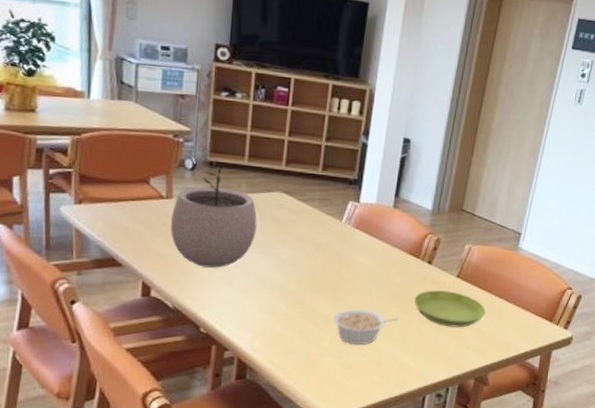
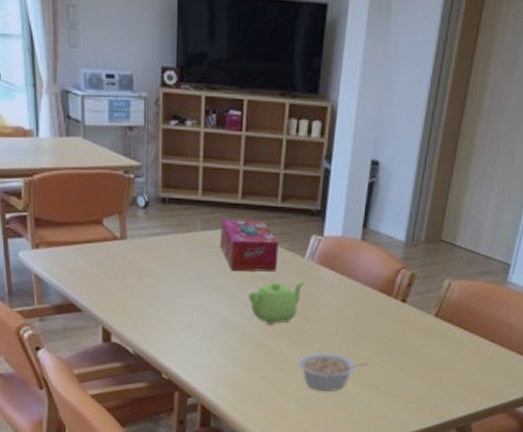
plant pot: present [170,165,257,268] -> none [126,201,214,311]
tissue box: none [263,183,318,234] -> present [220,219,279,272]
teapot: none [288,242,342,282] -> present [249,281,305,324]
saucer: present [414,289,486,328] -> none [386,330,469,373]

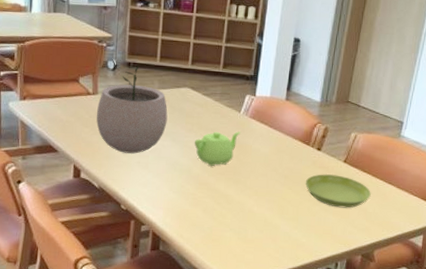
plant pot: none [126,201,214,311] -> present [96,65,168,154]
tissue box: present [220,219,279,272] -> none [173,80,220,124]
legume: present [298,352,369,392] -> none [233,189,291,222]
saucer: none [386,330,469,373] -> present [305,173,371,208]

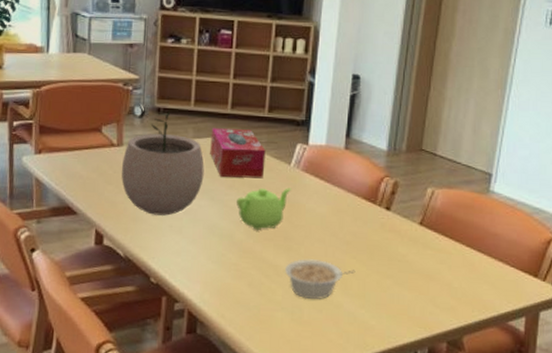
tissue box: none [173,80,220,124] -> present [210,128,266,179]
legume: none [233,189,291,222] -> present [284,259,356,300]
saucer: present [305,173,371,208] -> none [372,238,455,282]

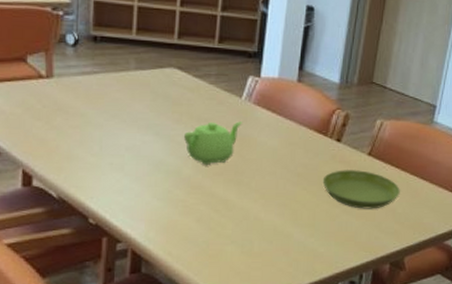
plant pot: present [121,111,204,216] -> none [51,40,148,153]
tissue box: present [210,128,266,179] -> none [154,59,216,112]
legume: present [284,259,356,300] -> none [234,192,306,232]
saucer: none [372,238,455,282] -> present [322,169,400,209]

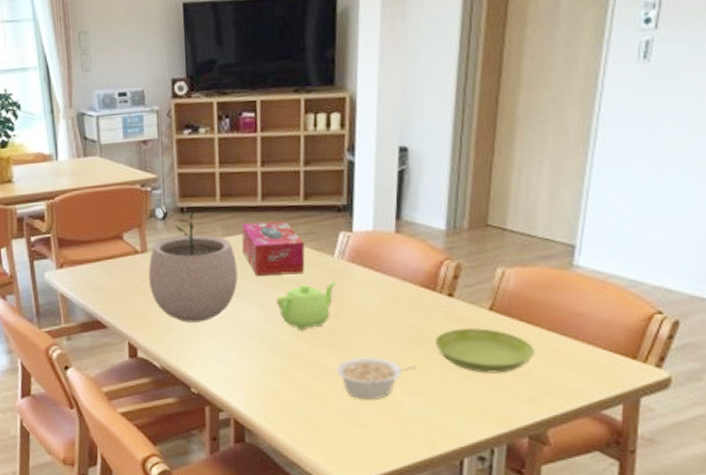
plant pot: none [51,40,148,153] -> present [148,210,238,322]
tissue box: none [154,59,216,112] -> present [241,221,305,276]
legume: none [234,192,306,232] -> present [335,357,417,400]

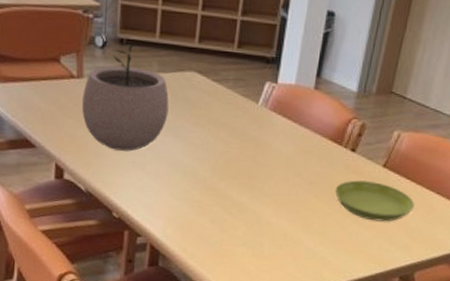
tissue box: present [241,221,305,276] -> none [175,62,233,117]
teapot: present [277,281,336,330] -> none [201,126,258,168]
legume: present [335,357,417,400] -> none [247,197,317,236]

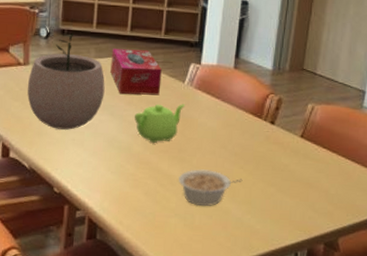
tissue box: none [175,62,233,117] -> present [110,49,162,96]
teapot: none [201,126,258,168] -> present [135,104,185,143]
legume: none [247,197,317,236] -> present [178,169,243,206]
saucer: present [334,179,415,222] -> none [258,150,332,190]

